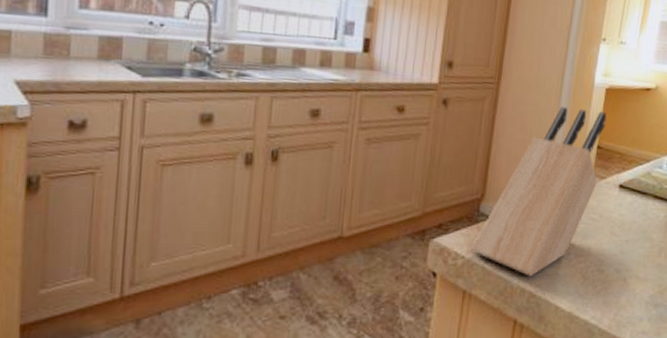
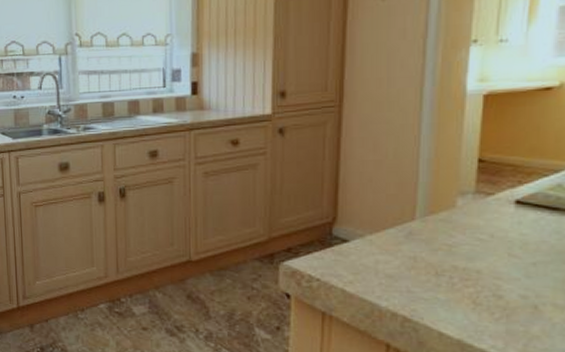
knife block: present [471,107,607,276] -> none [326,121,488,300]

